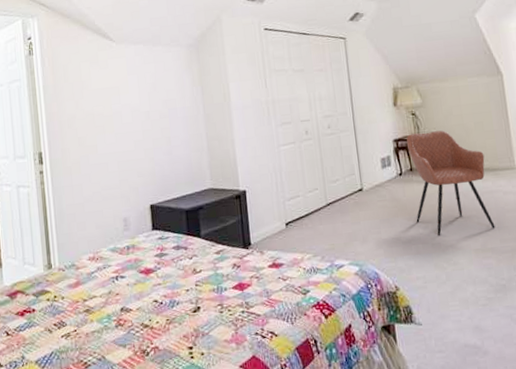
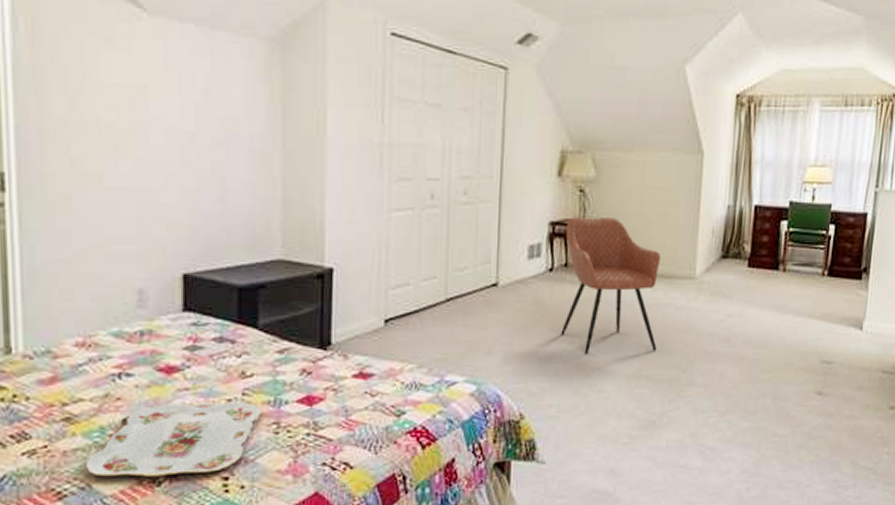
serving tray: none [101,291,210,351] -> present [87,401,261,477]

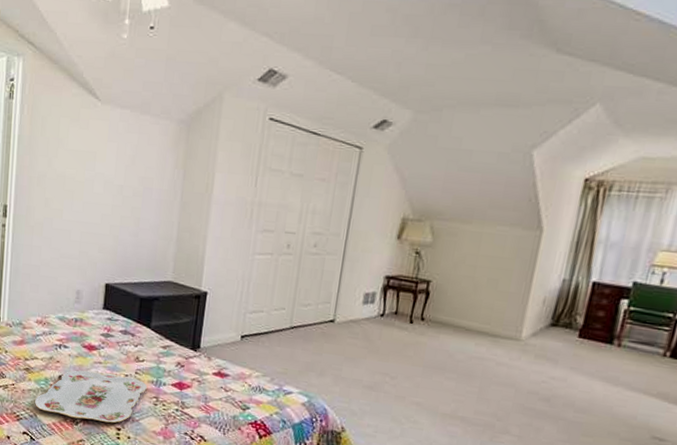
armchair: present [561,217,661,354] -> none [385,274,488,398]

